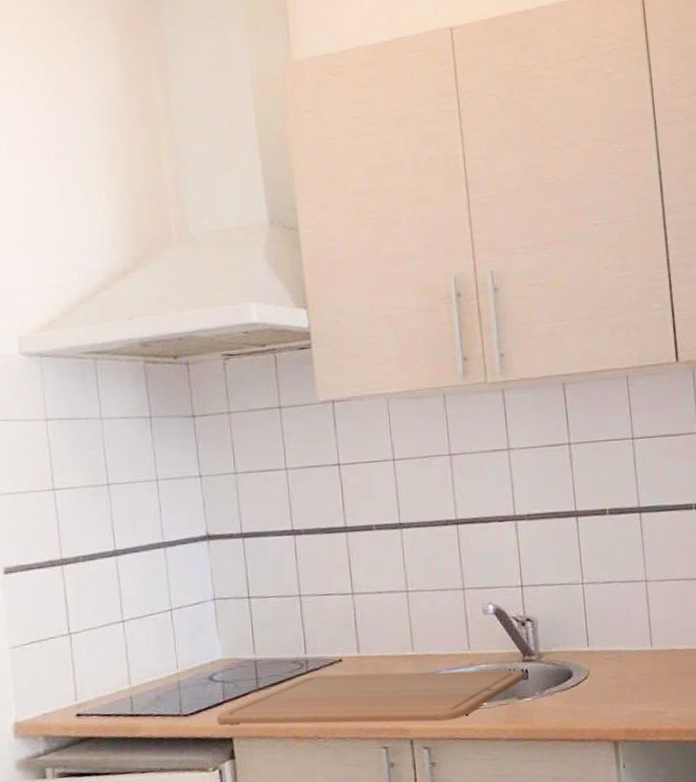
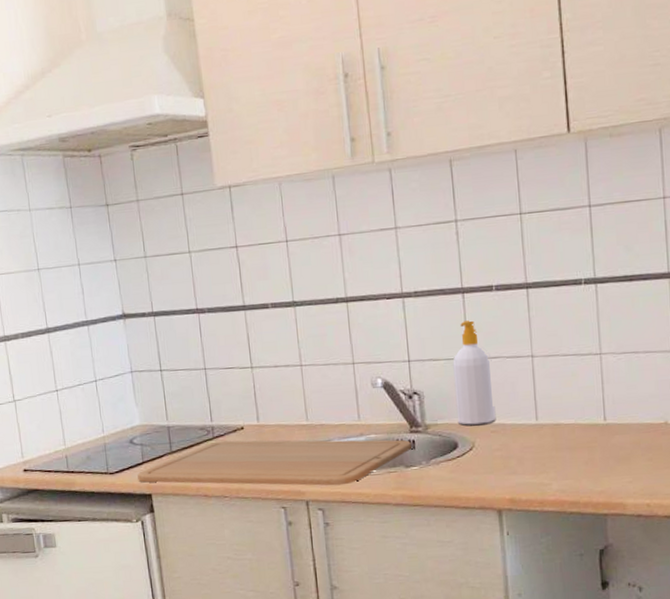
soap bottle: none [567,544,611,655] -> present [452,320,496,427]

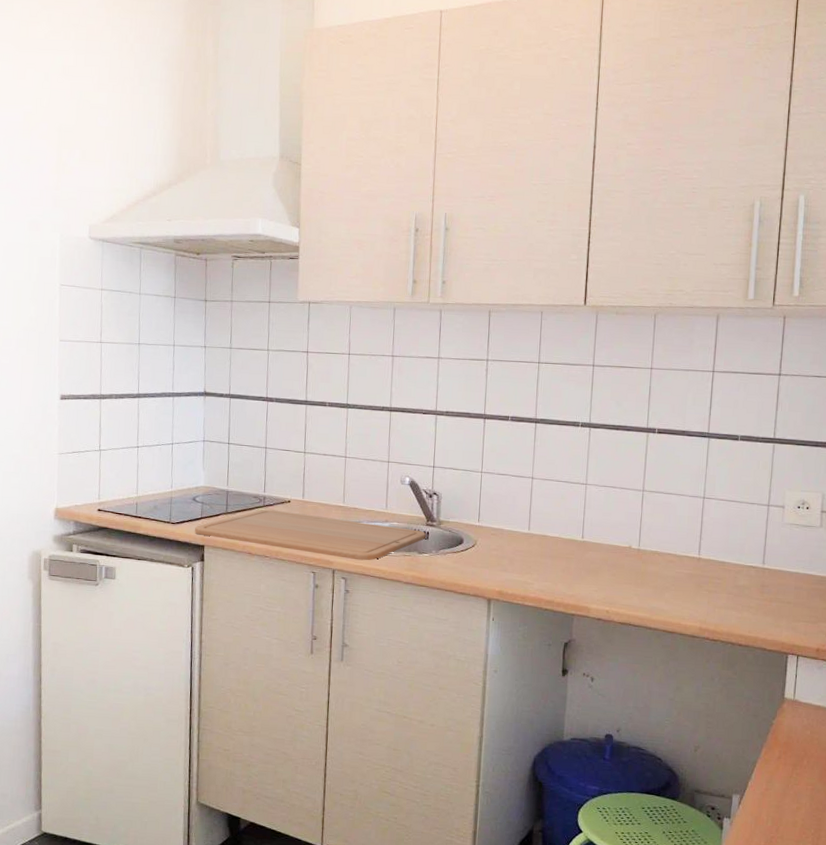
soap bottle: present [452,320,496,427] -> none [465,441,500,529]

